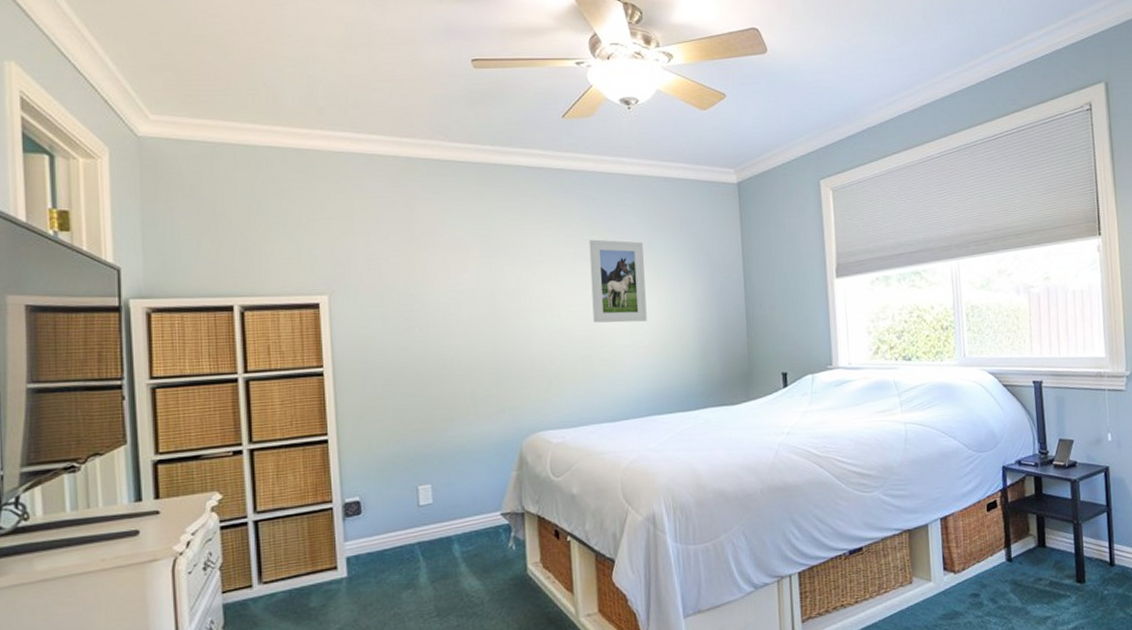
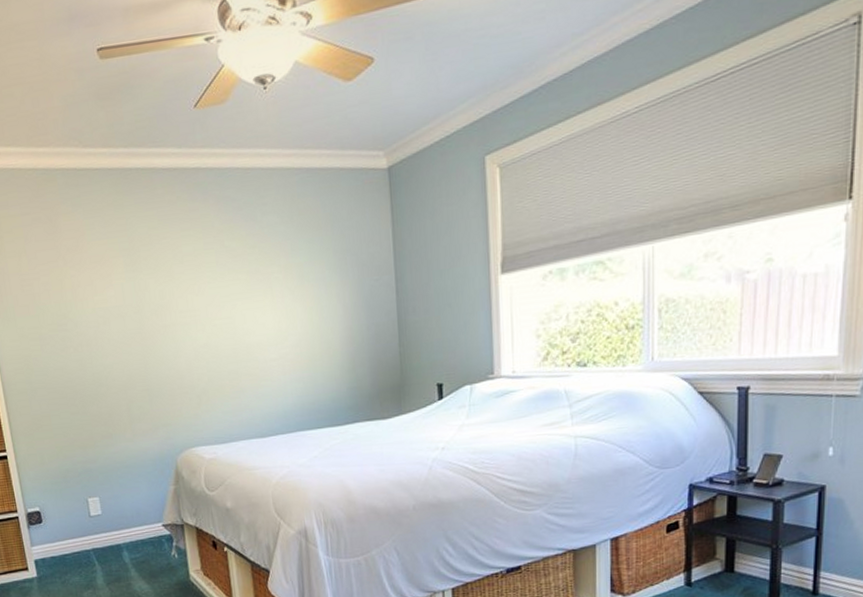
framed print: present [589,239,647,323] -> none [229,244,293,336]

